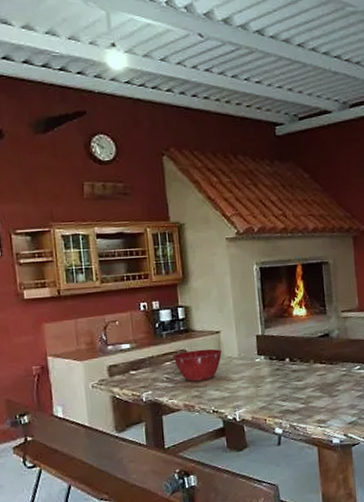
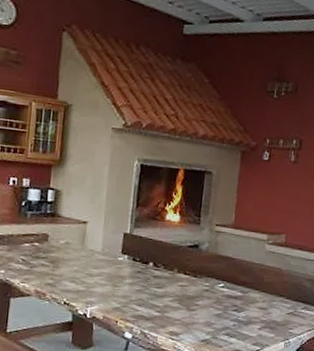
mixing bowl: present [173,348,222,382] -> none [33,236,85,270]

